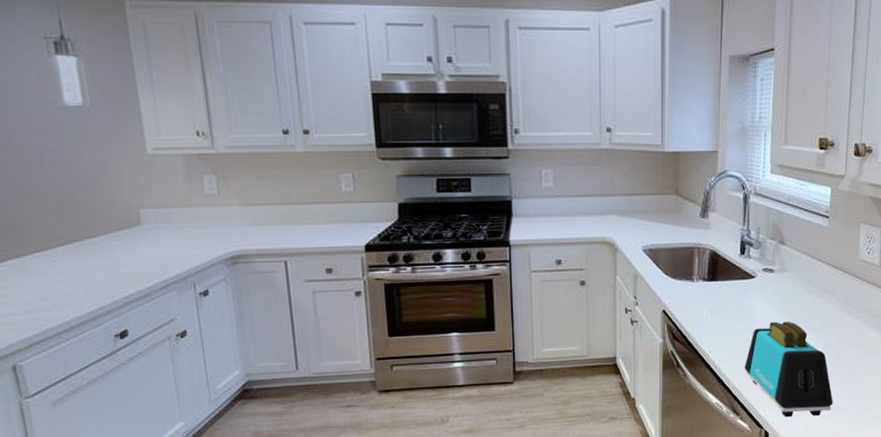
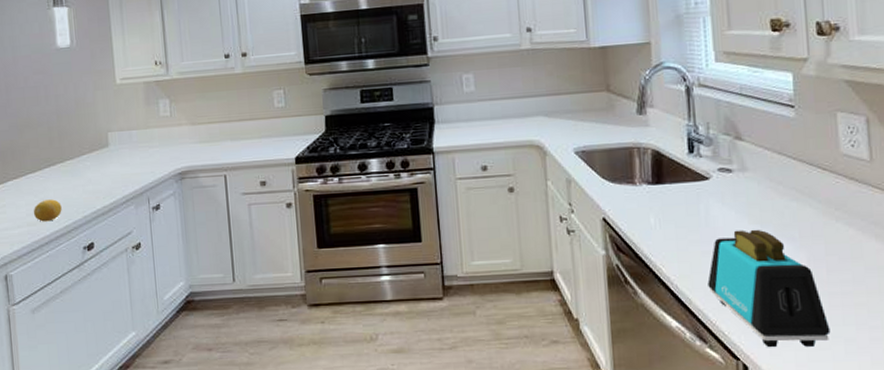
fruit: none [45,282,84,307] -> present [33,199,62,222]

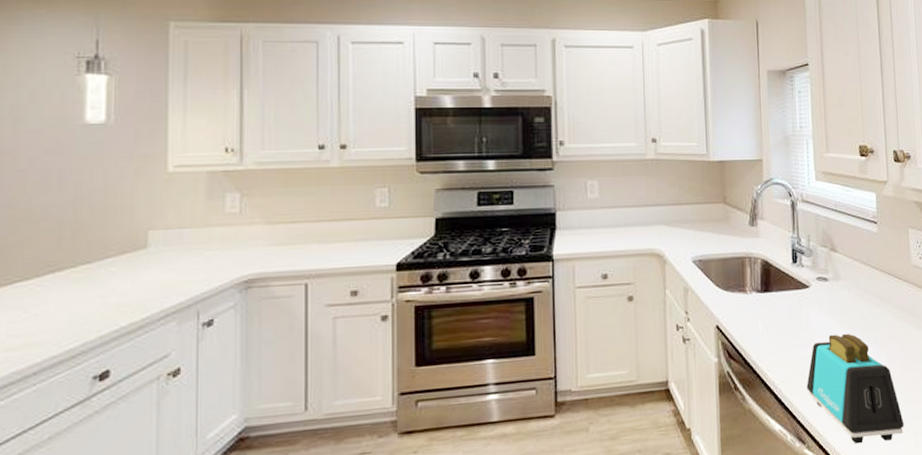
fruit: present [33,199,62,222] -> none [18,315,65,345]

